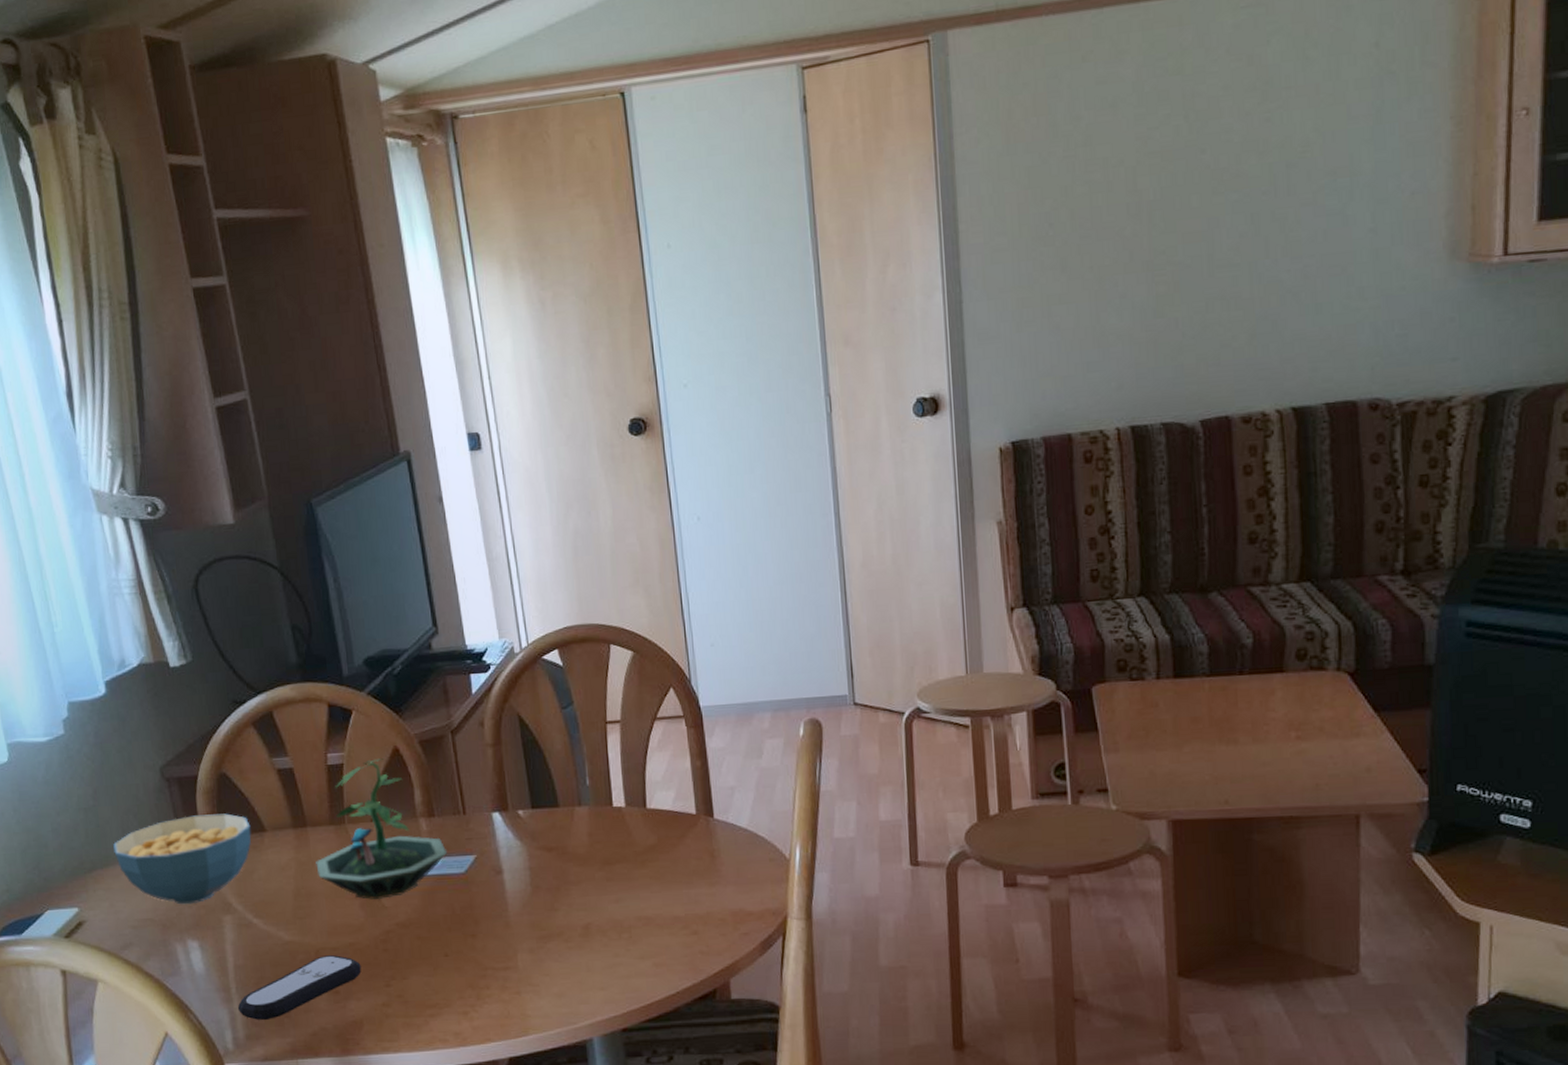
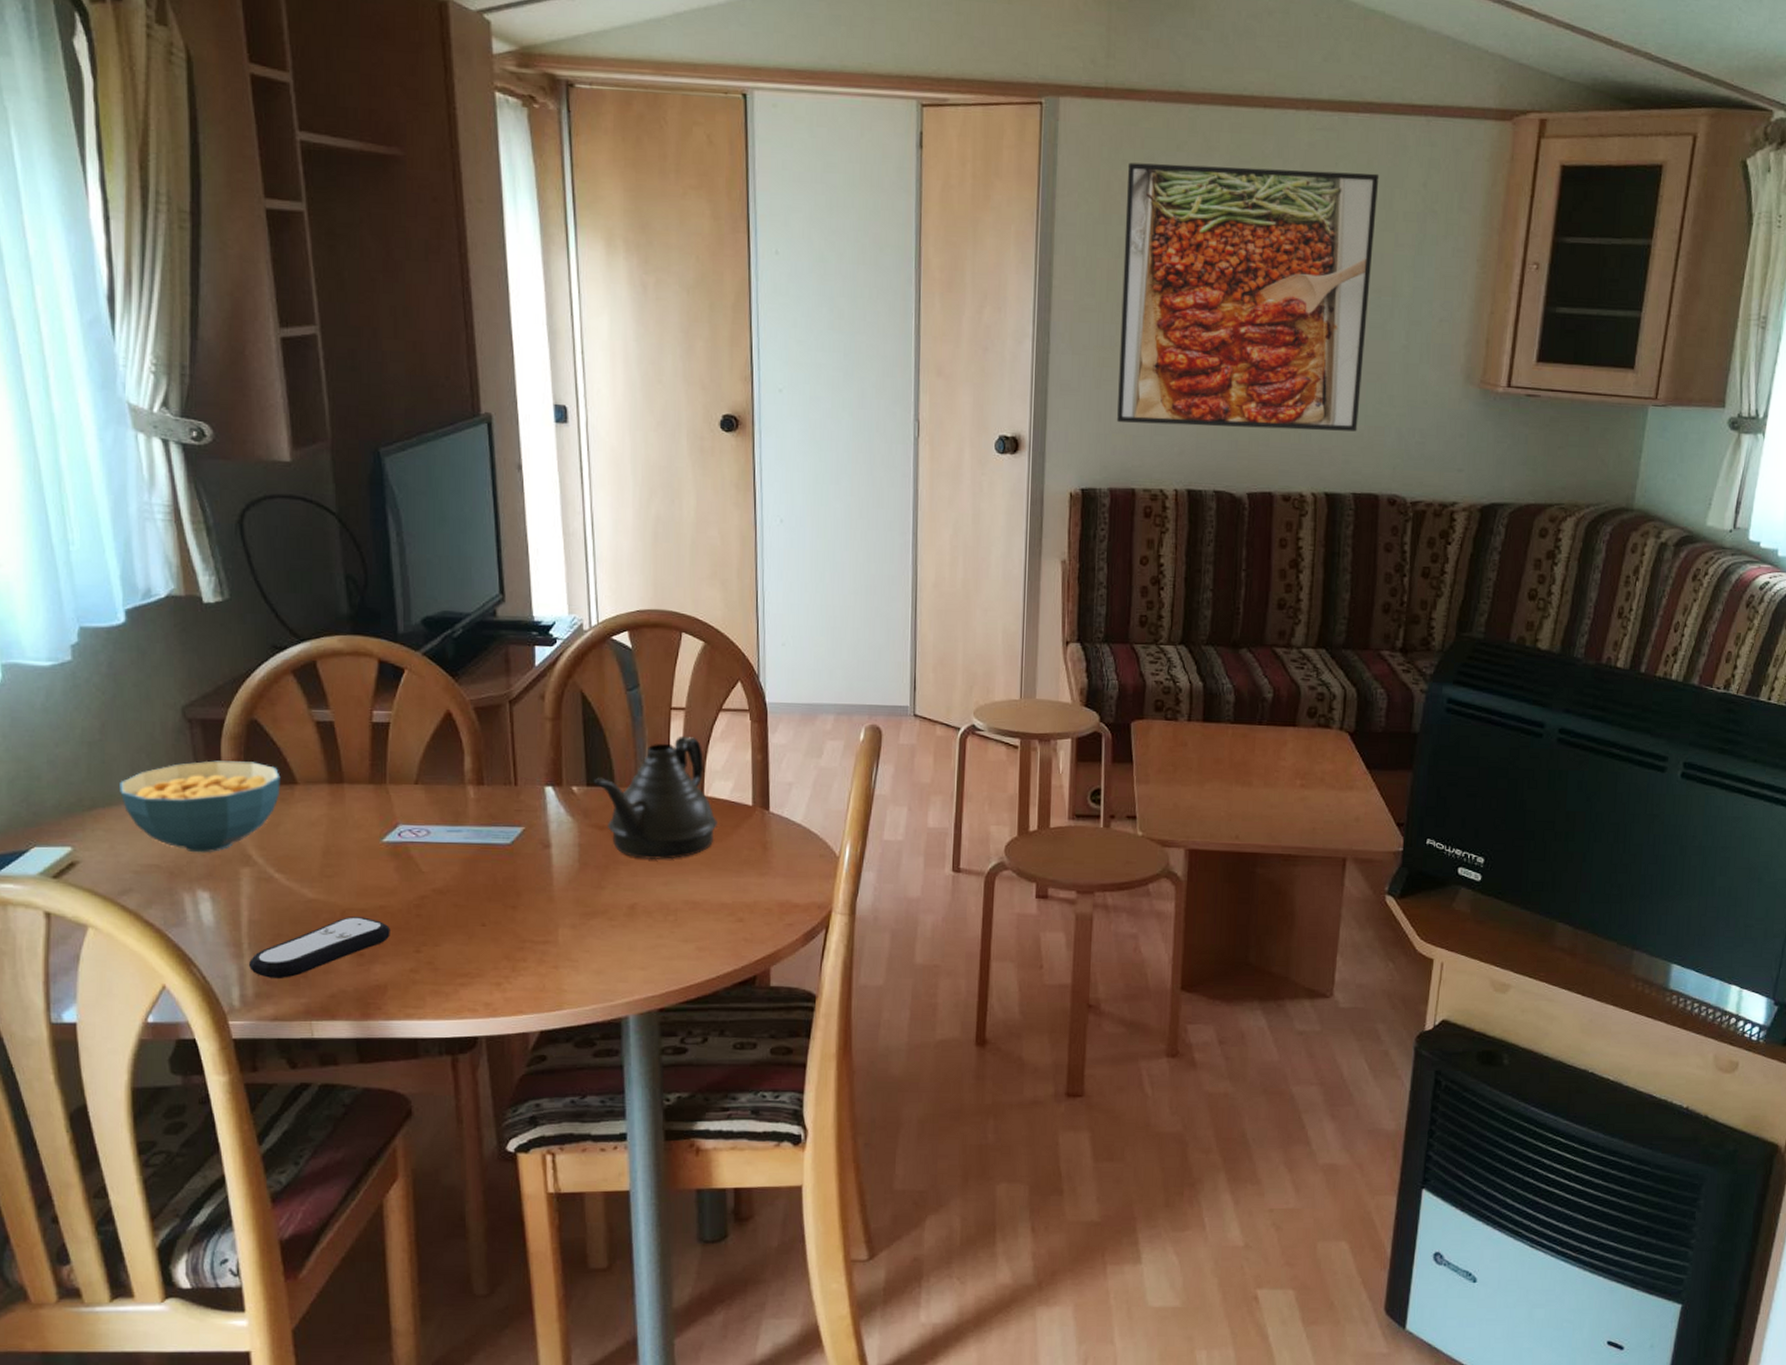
terrarium: present [316,758,448,900] -> none [350,721,494,865]
teapot: none [538,749,663,878] -> present [593,735,717,860]
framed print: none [1029,43,1324,364] -> present [1117,162,1380,432]

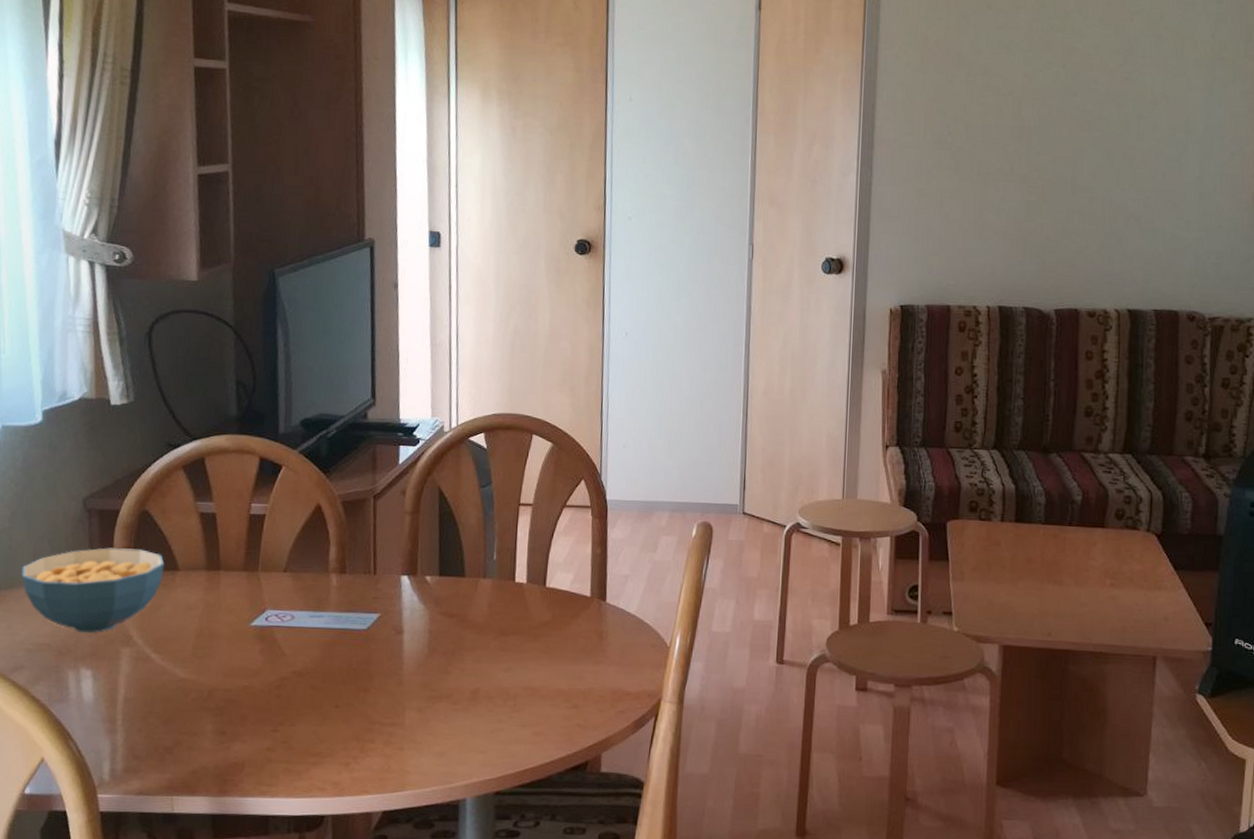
remote control: present [248,917,390,979] -> none [120,696,252,755]
teapot: present [593,735,717,860] -> none [445,529,558,647]
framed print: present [1117,162,1380,432] -> none [934,20,1171,254]

